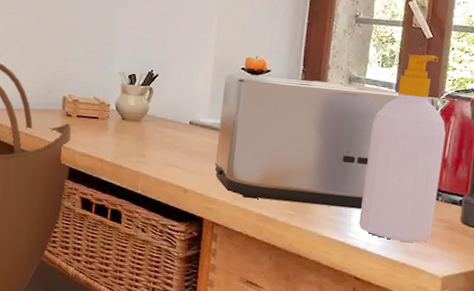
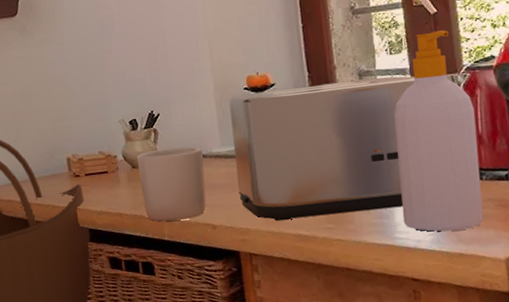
mug: none [124,107,190,179] -> present [136,146,206,222]

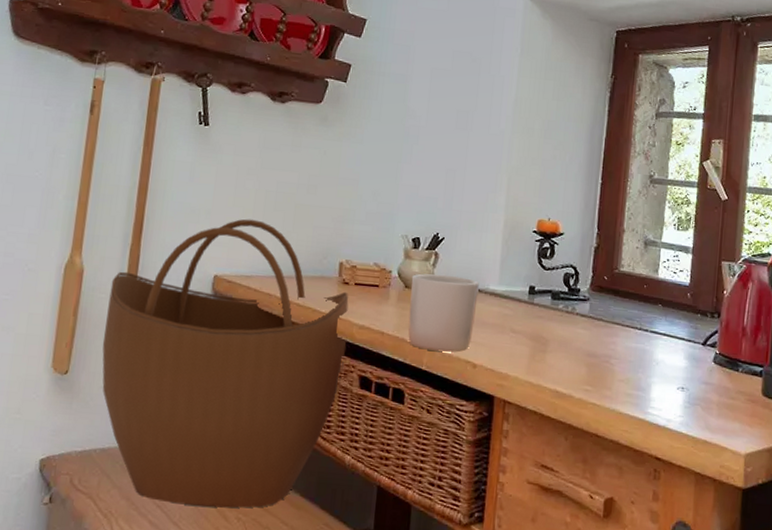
toaster: present [229,76,415,222] -> none [506,236,696,383]
soap bottle: present [394,30,484,232] -> none [658,217,744,418]

